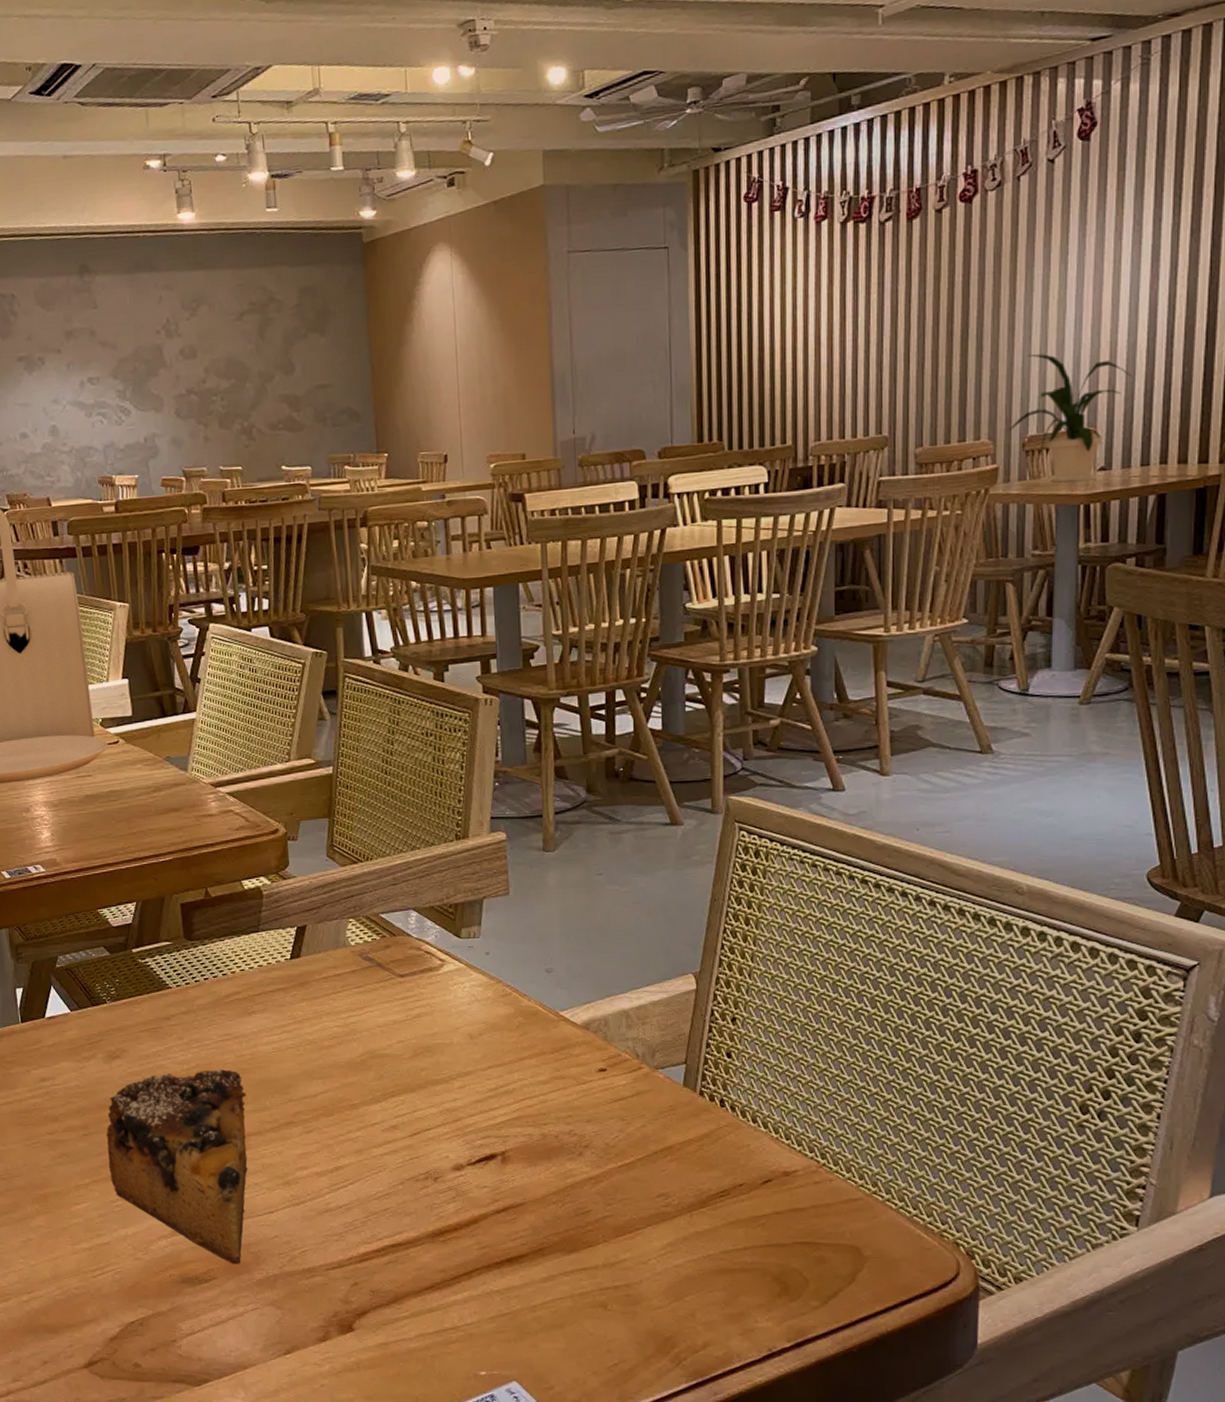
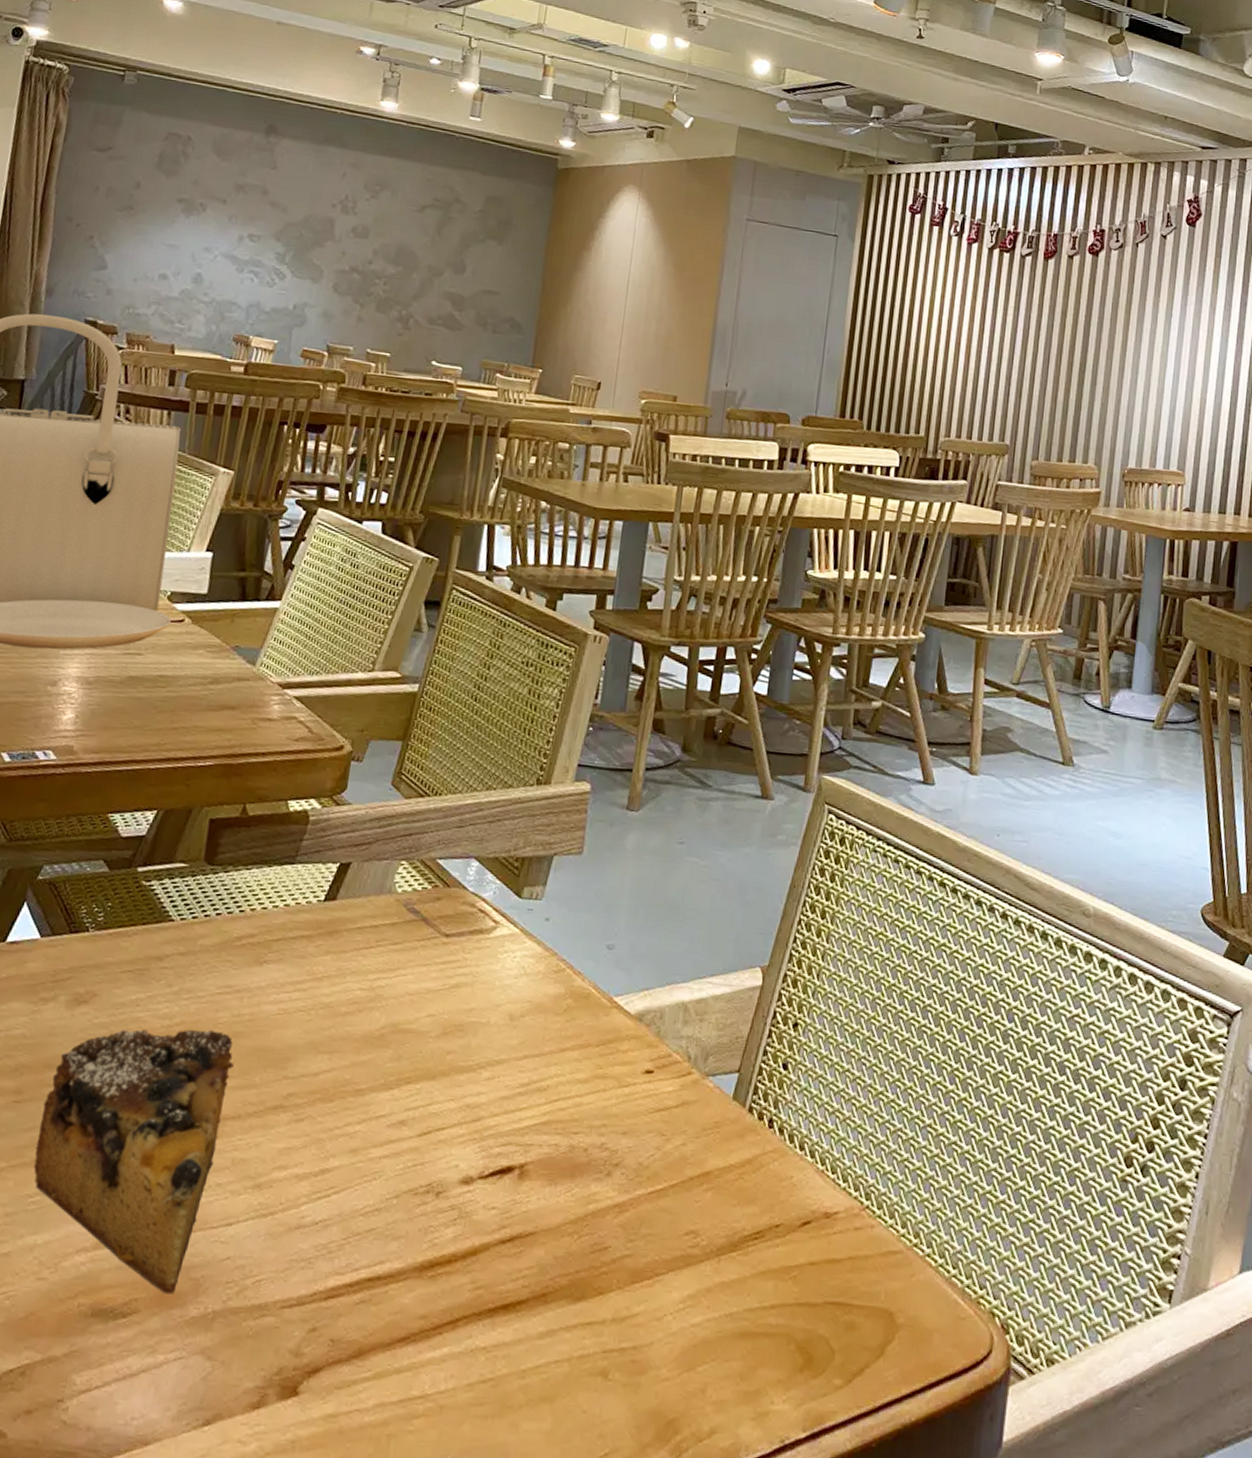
house plant: present [1010,353,1132,484] -> none [1113,395,1216,520]

